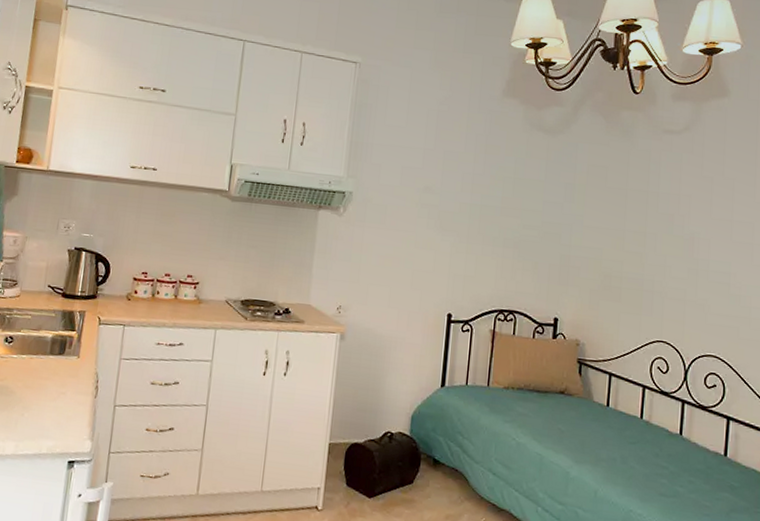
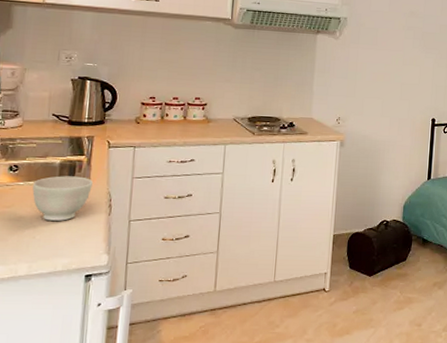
bowl: none [24,351,82,400] -> present [32,176,93,221]

